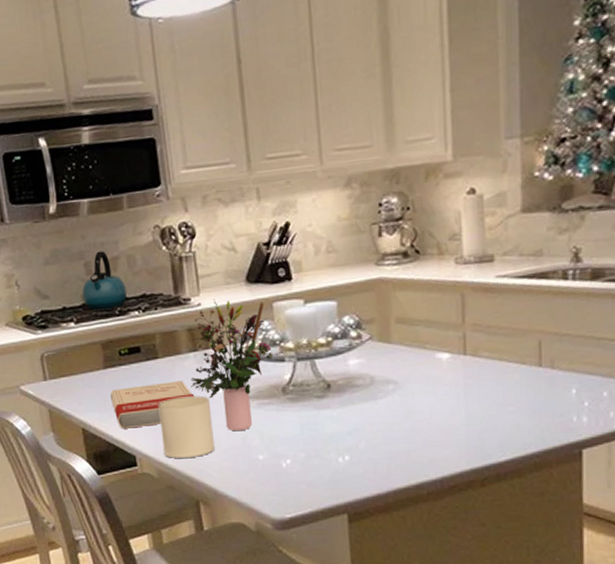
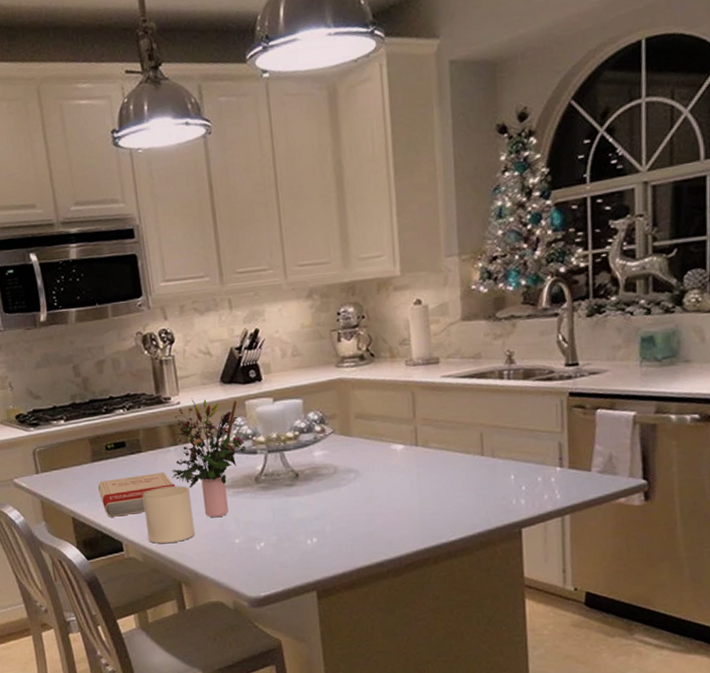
kettle: present [82,251,128,312] -> none [71,355,113,411]

